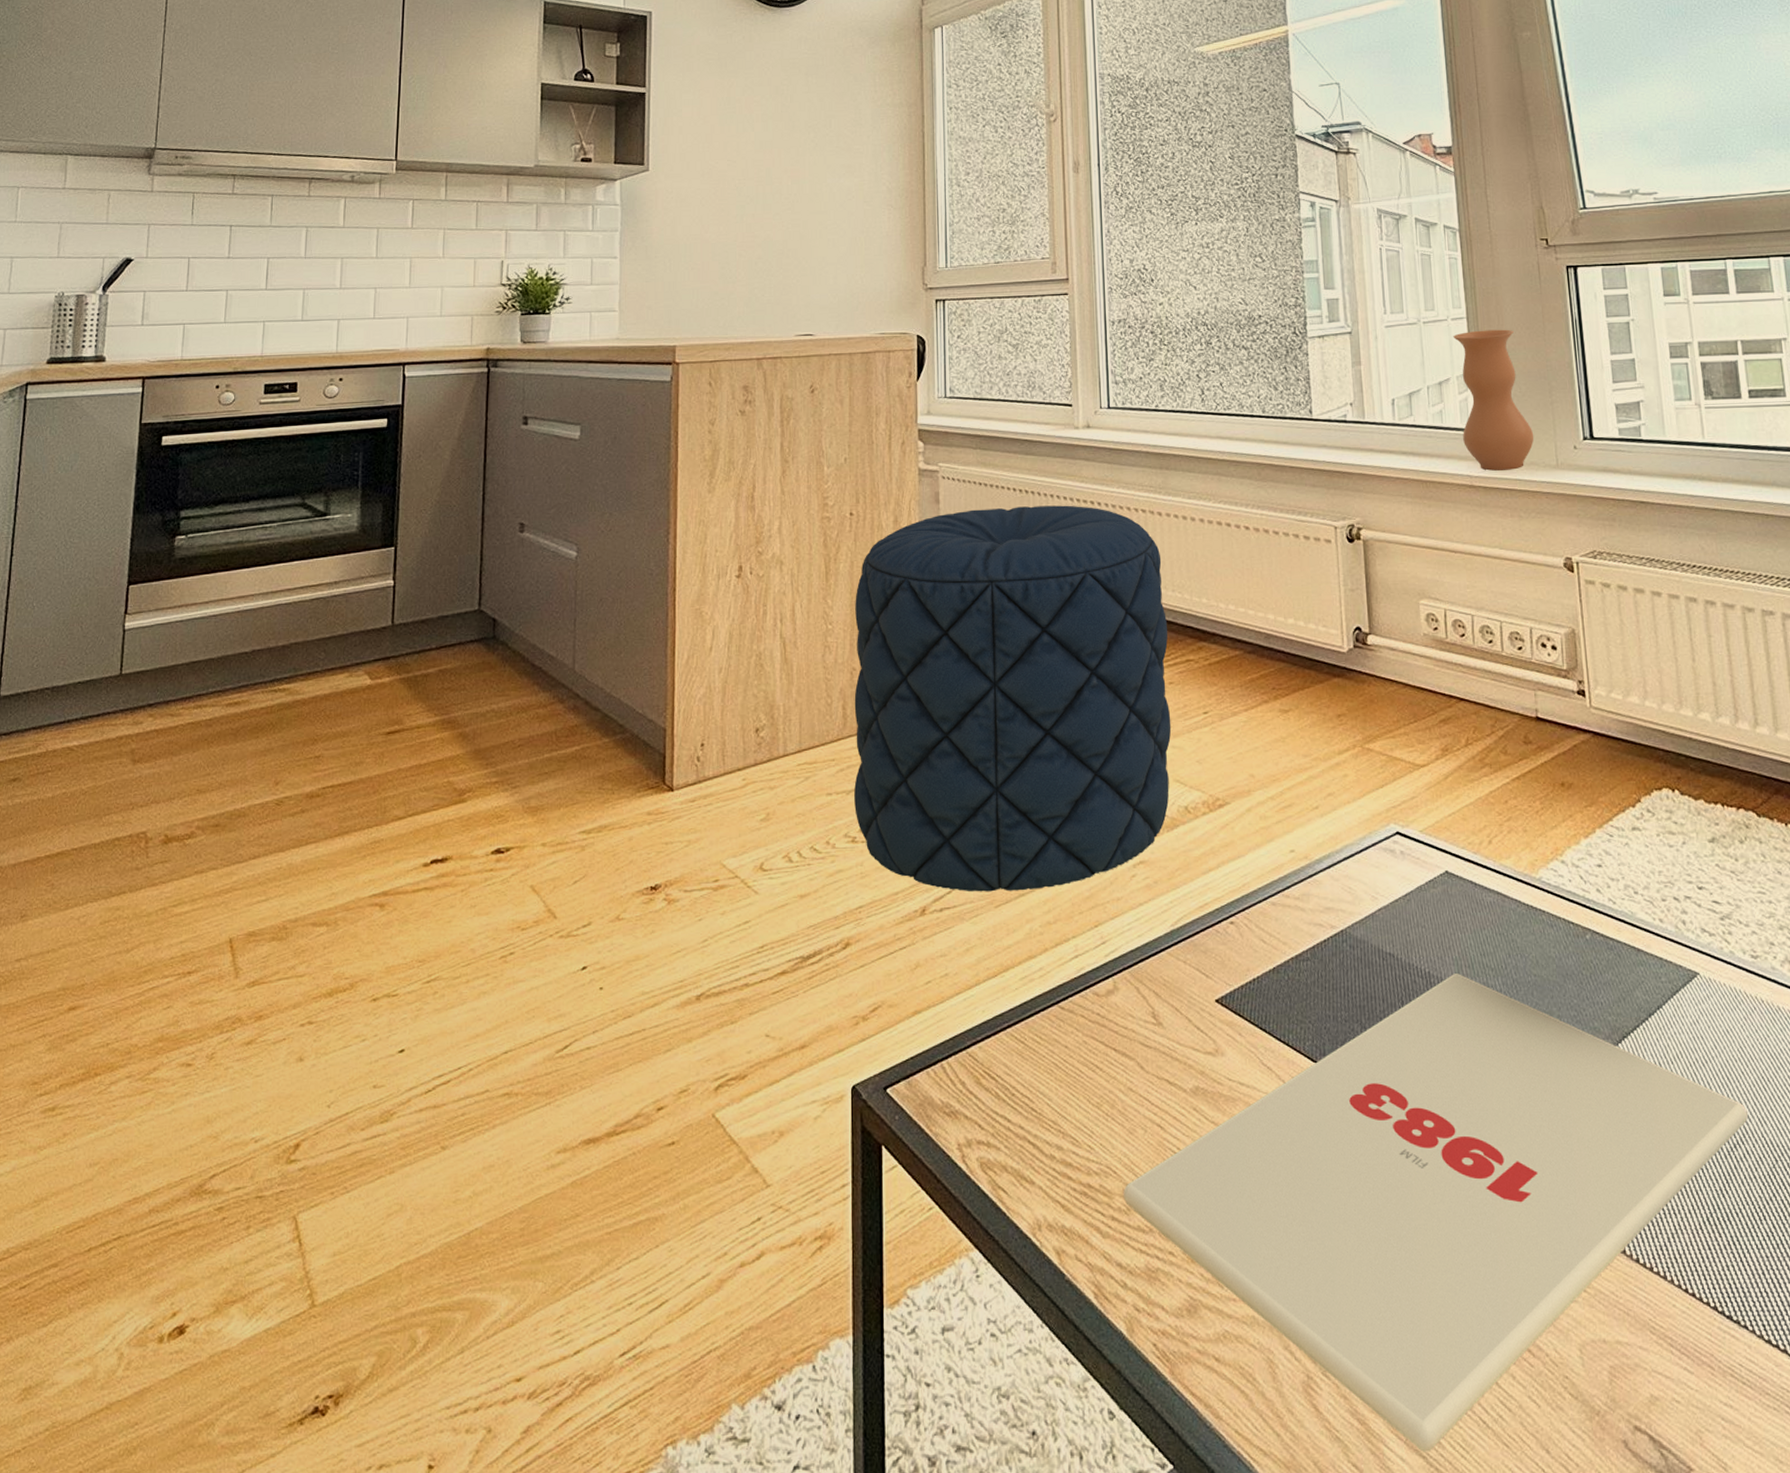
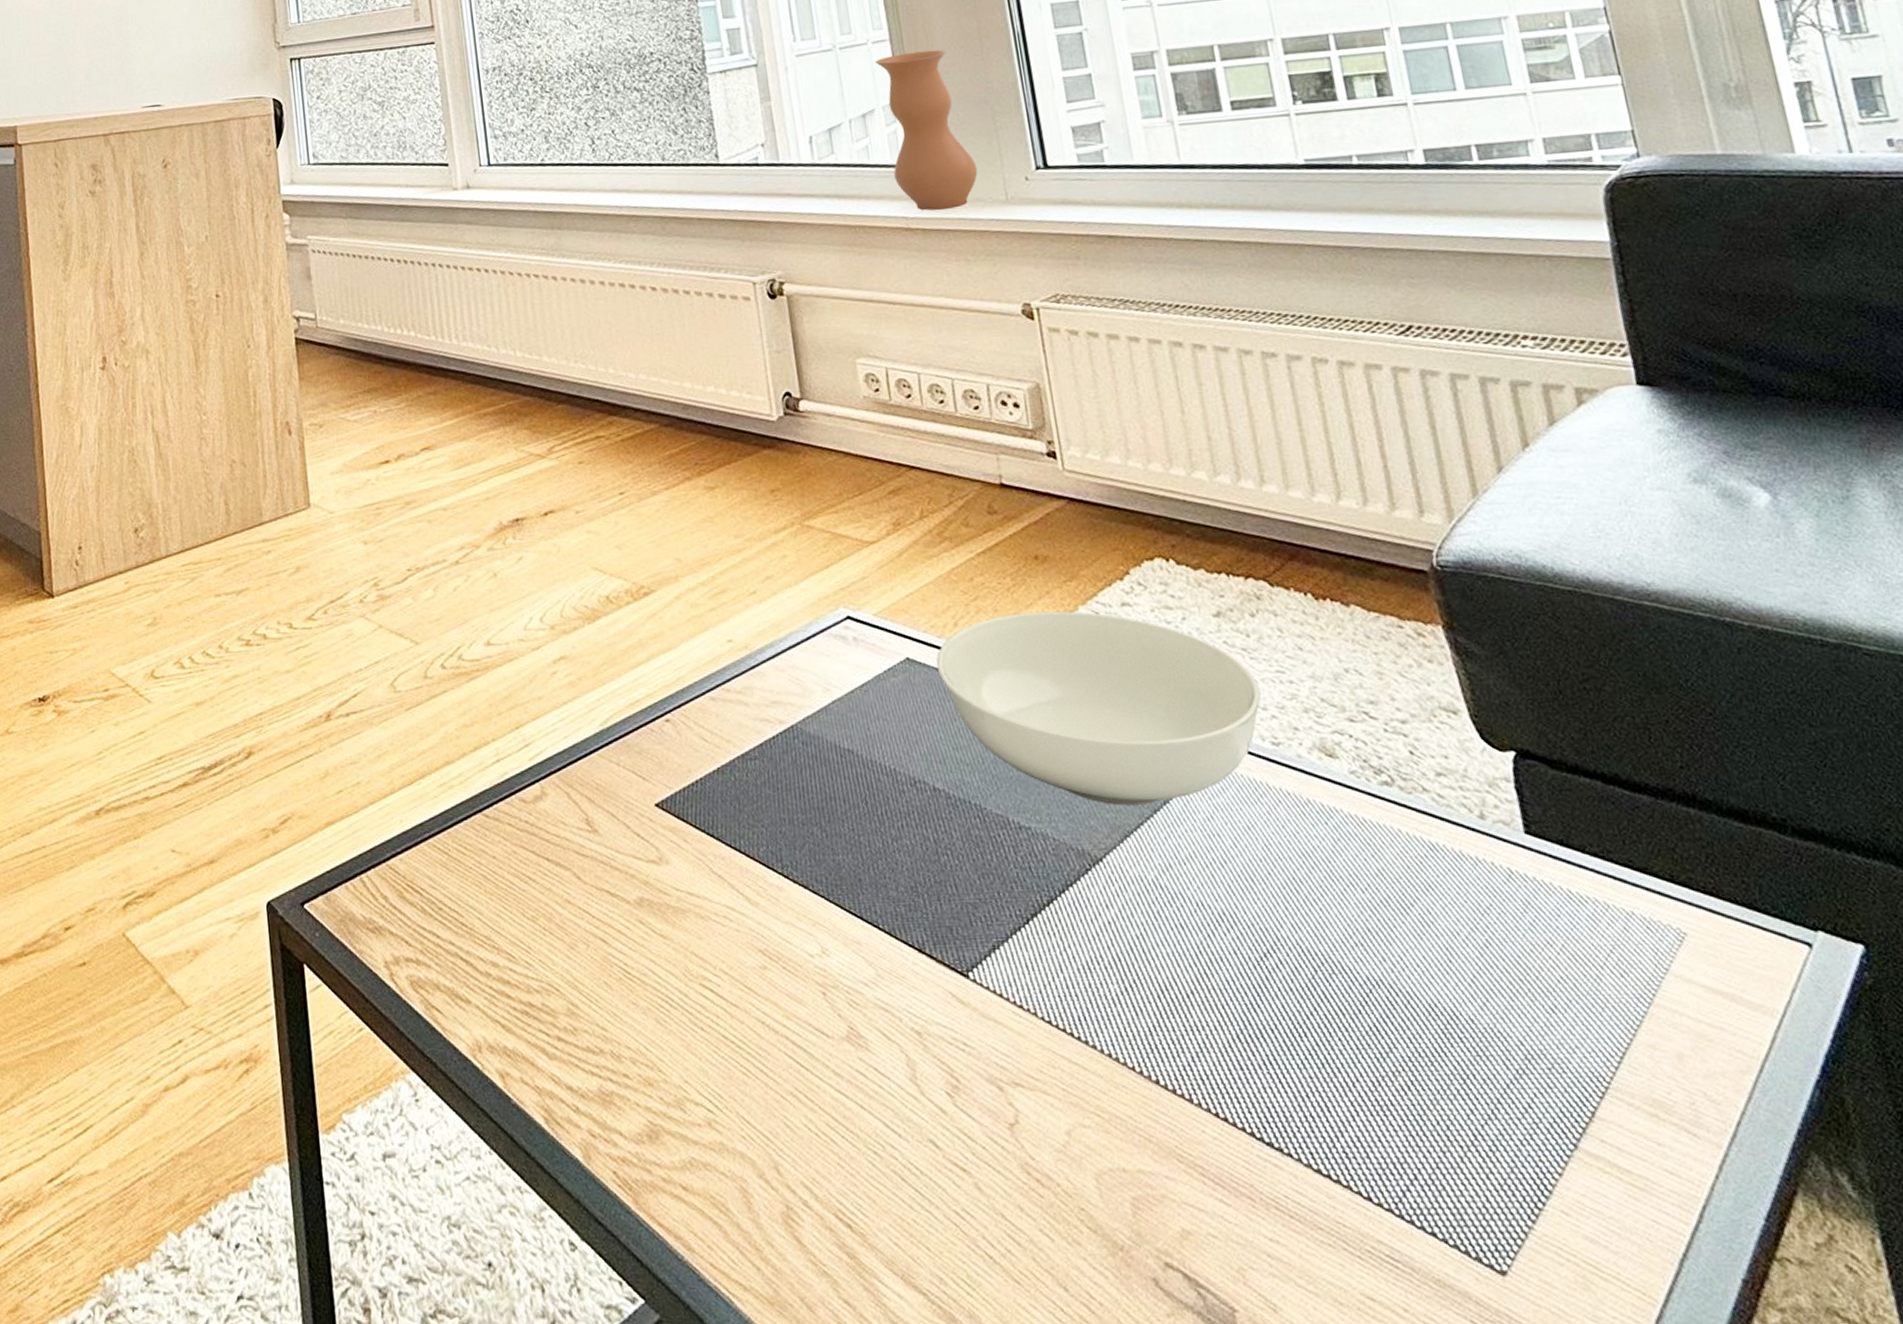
pouf: present [854,505,1172,892] -> none [228,274,588,695]
magazine: present [1123,974,1748,1452] -> none [567,770,1279,1289]
bowl: none [1471,833,1745,1009] -> present [936,611,1262,806]

